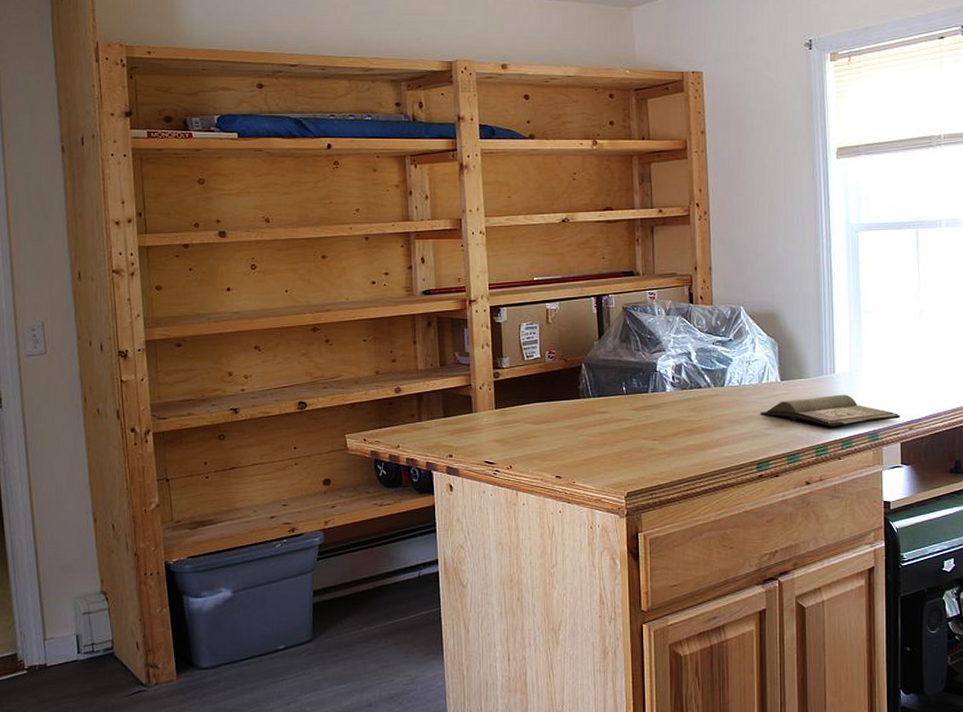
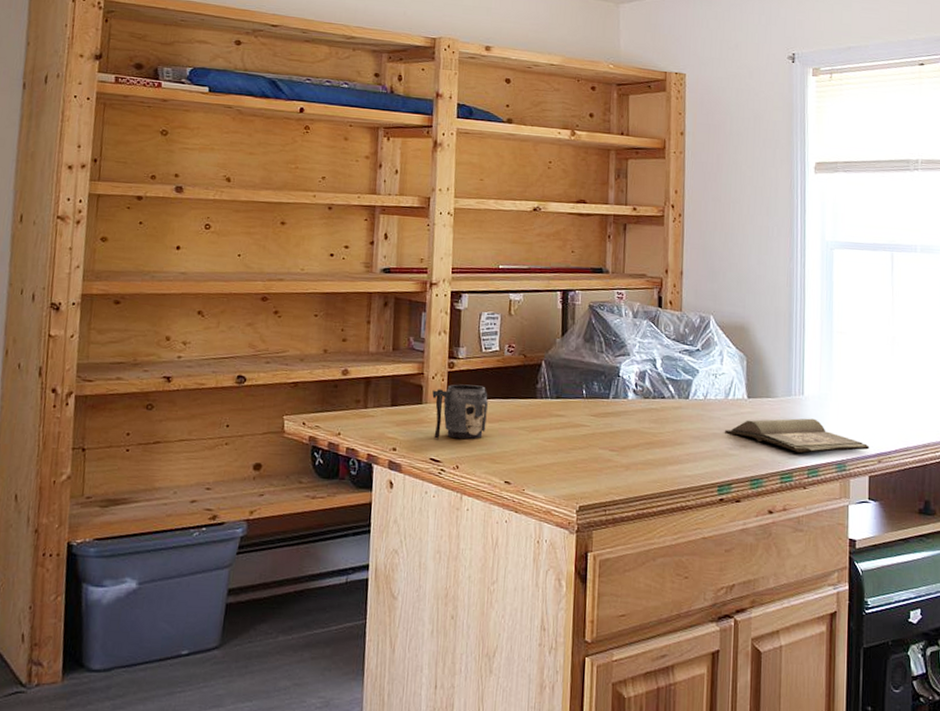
mug: none [481,391,534,443] -> present [432,384,488,440]

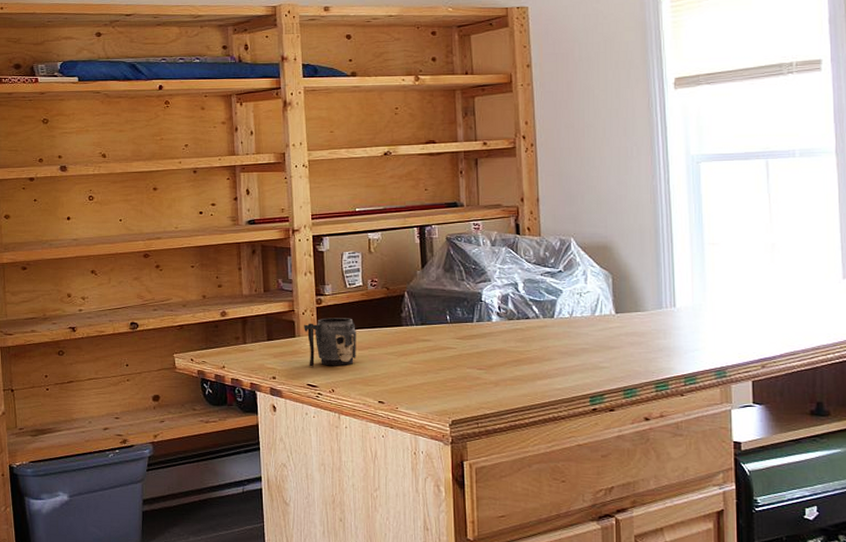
hardback book: present [725,418,870,453] -> none [594,329,752,362]

